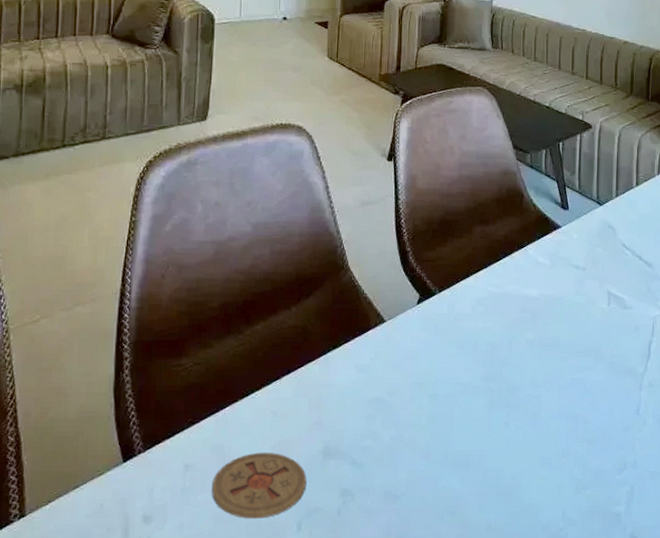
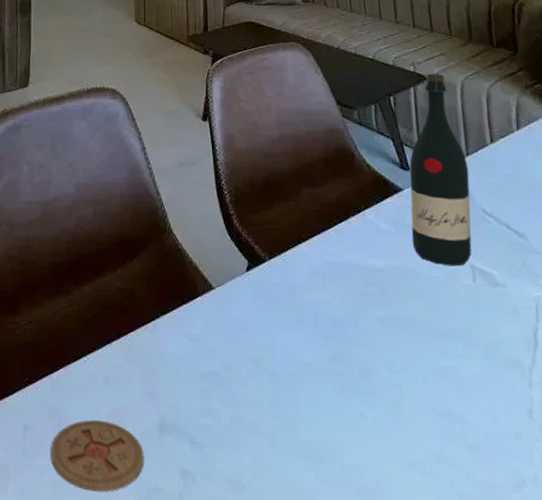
wine bottle: none [563,122,616,293] -> present [409,73,472,267]

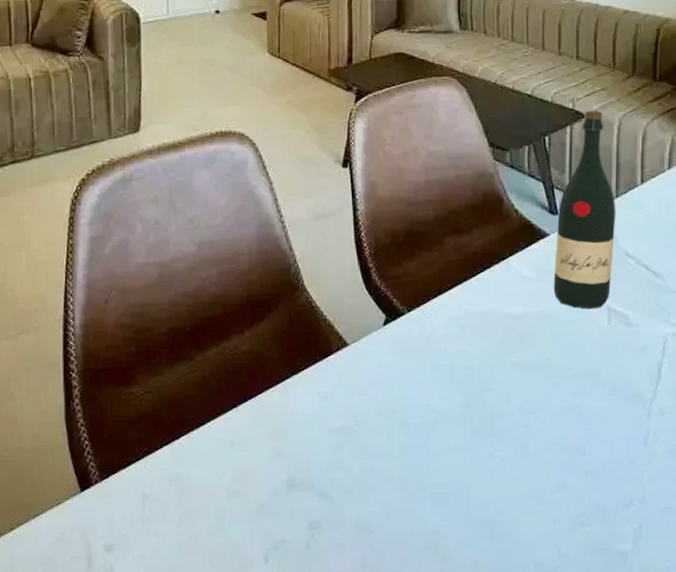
coaster: present [51,419,144,492] -> none [173,482,271,550]

